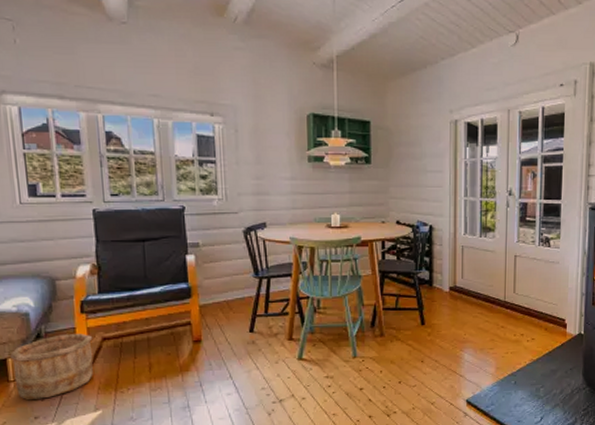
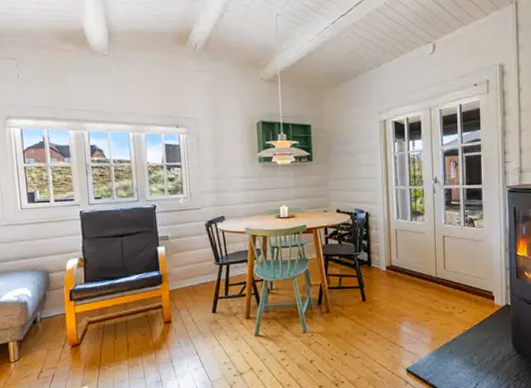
wooden bucket: present [10,334,94,401] -> none [11,319,81,379]

